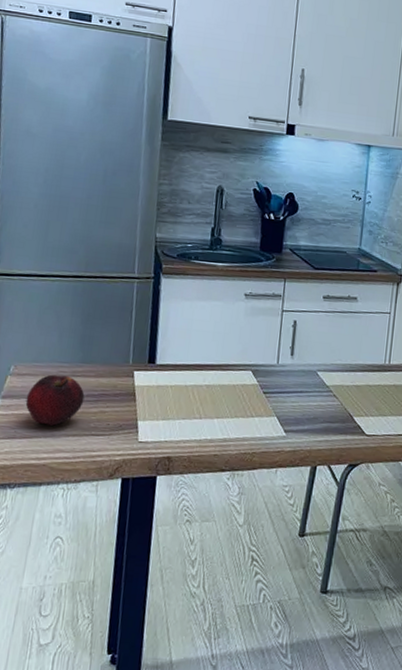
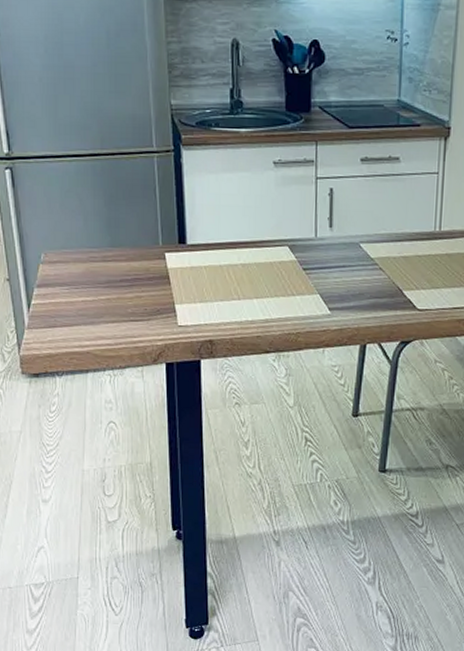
fruit: present [25,374,85,426] -> none [61,260,118,313]

